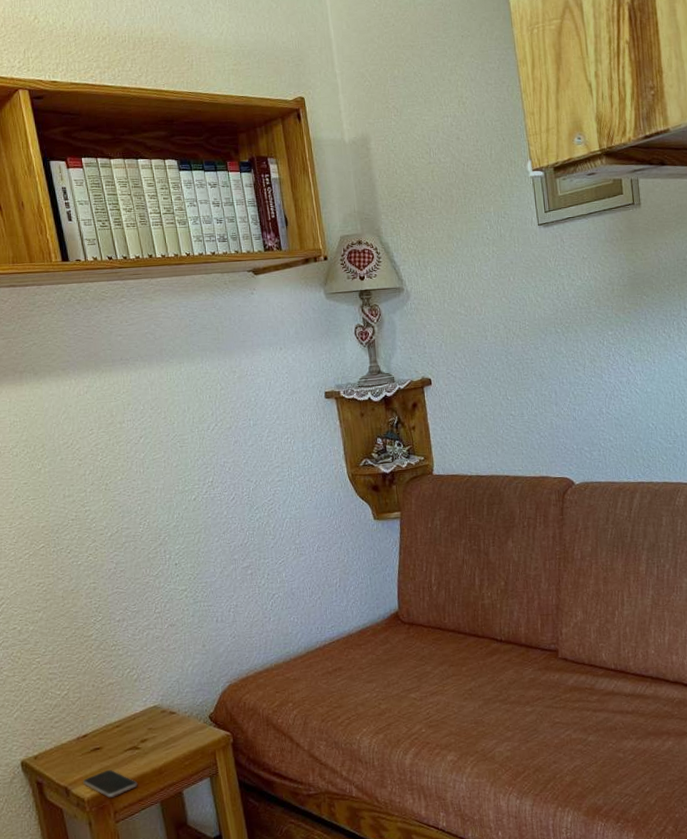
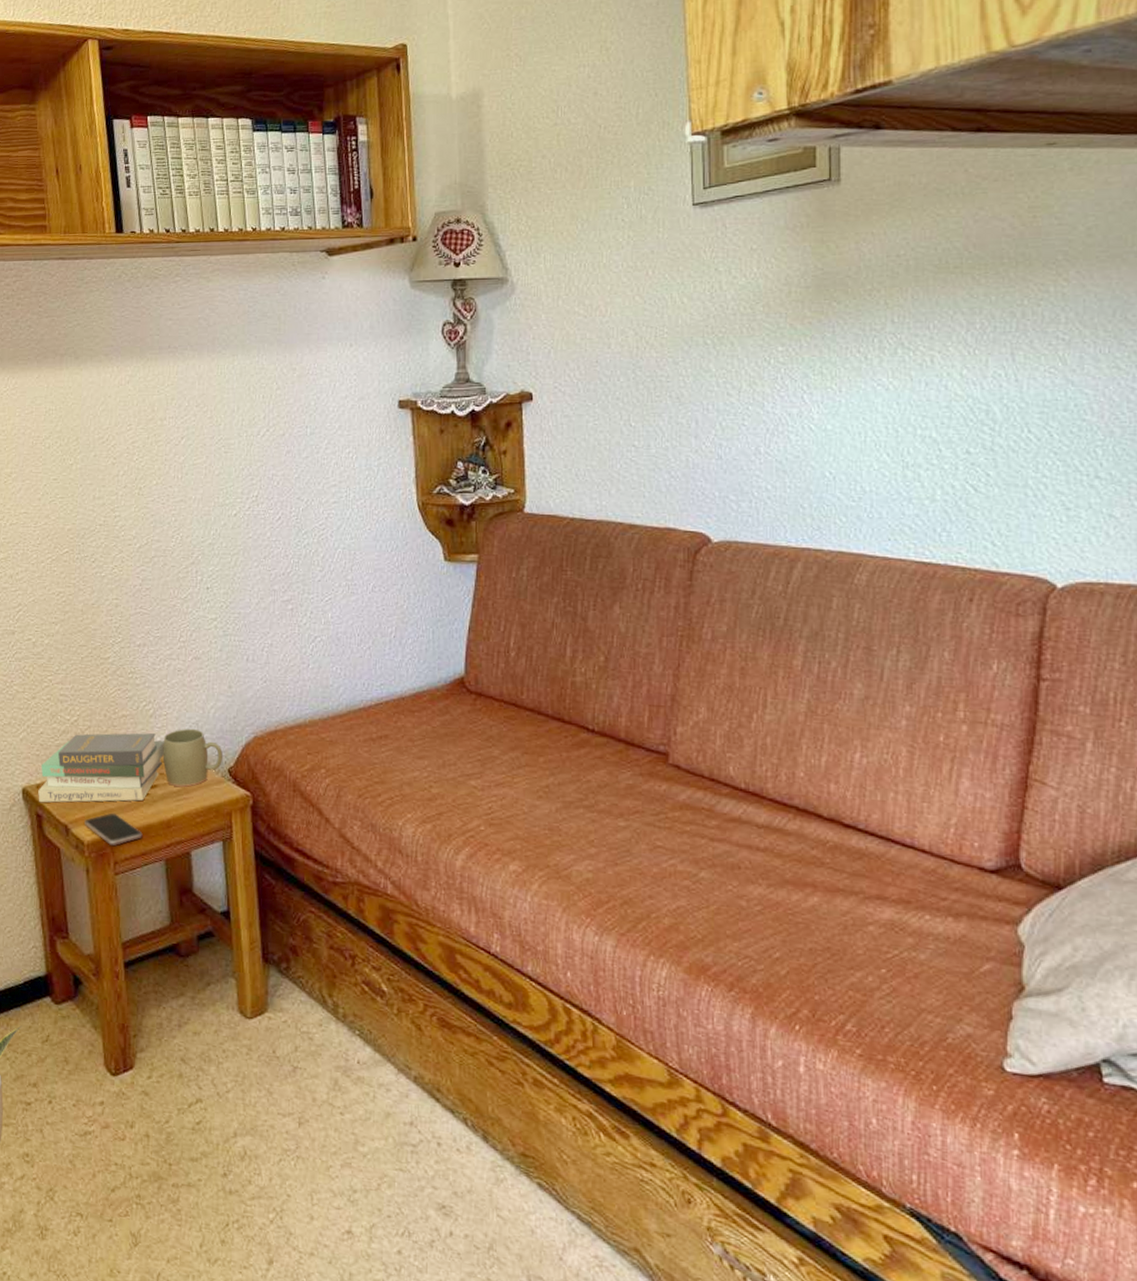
books: none [36,695,150,772] -> present [38,733,164,803]
mug: none [148,686,203,738] -> present [162,729,223,787]

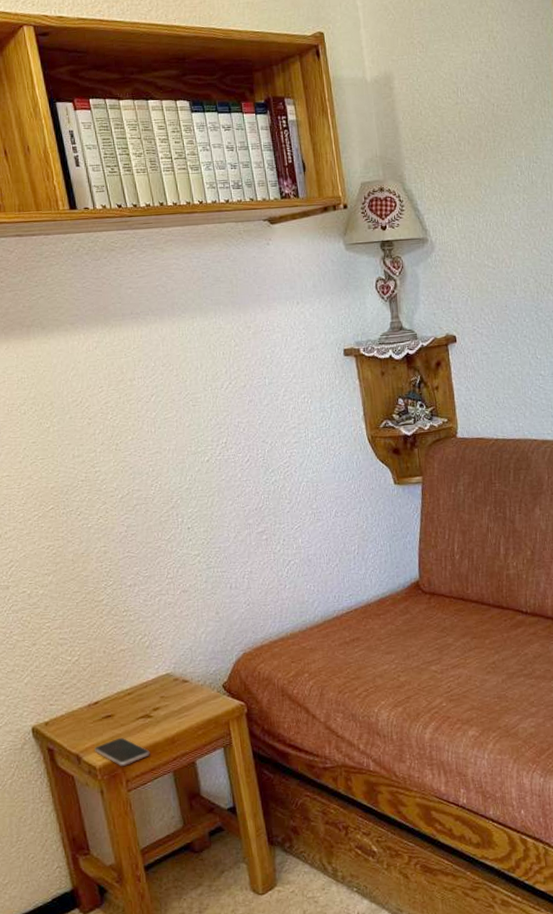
books: present [38,733,164,803] -> none [47,662,163,738]
mug: present [162,729,223,787] -> none [161,654,217,706]

